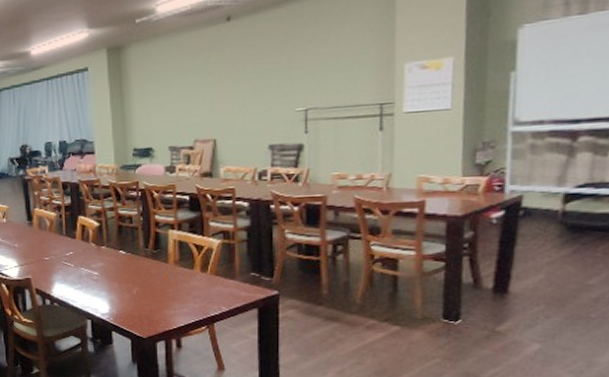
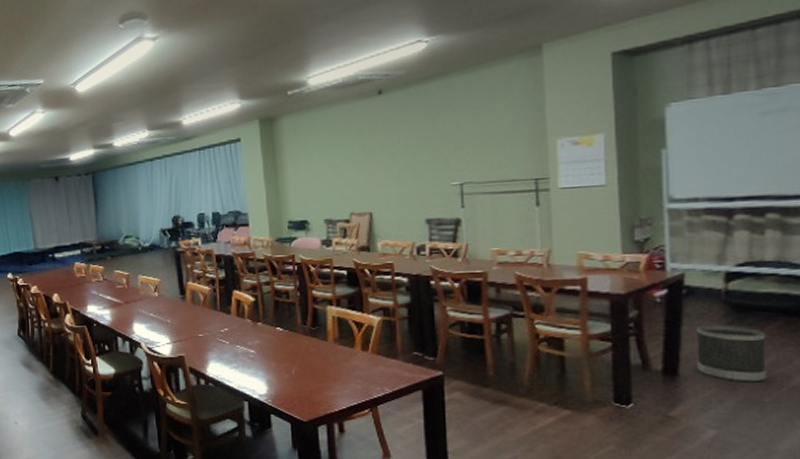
wastebasket: none [527,244,599,299] -> present [695,324,767,383]

